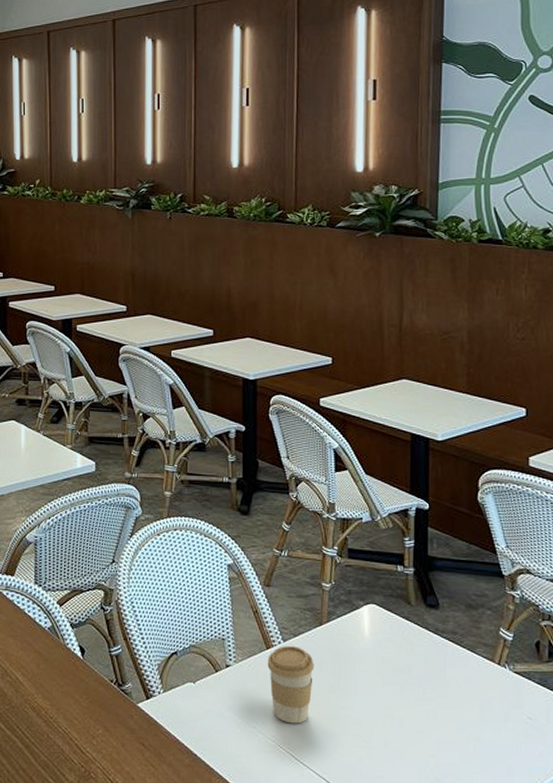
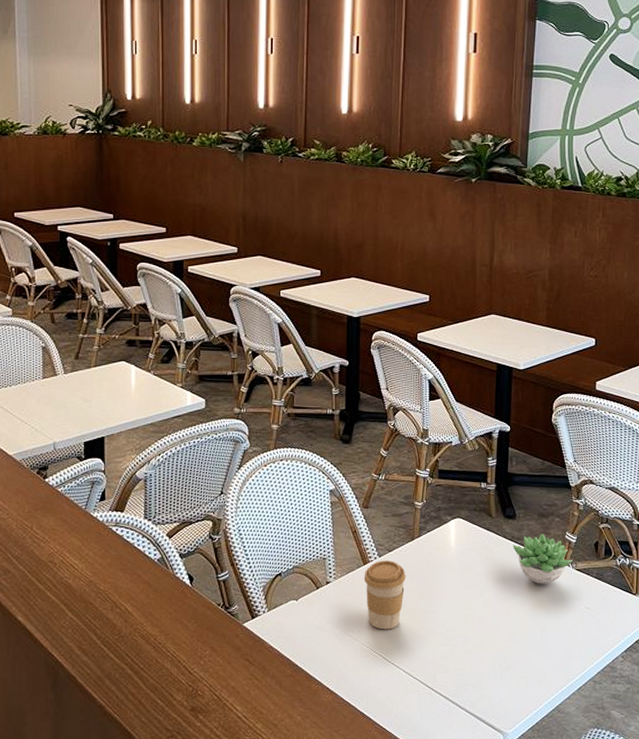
succulent plant: none [436,628,510,687] -> present [512,534,573,584]

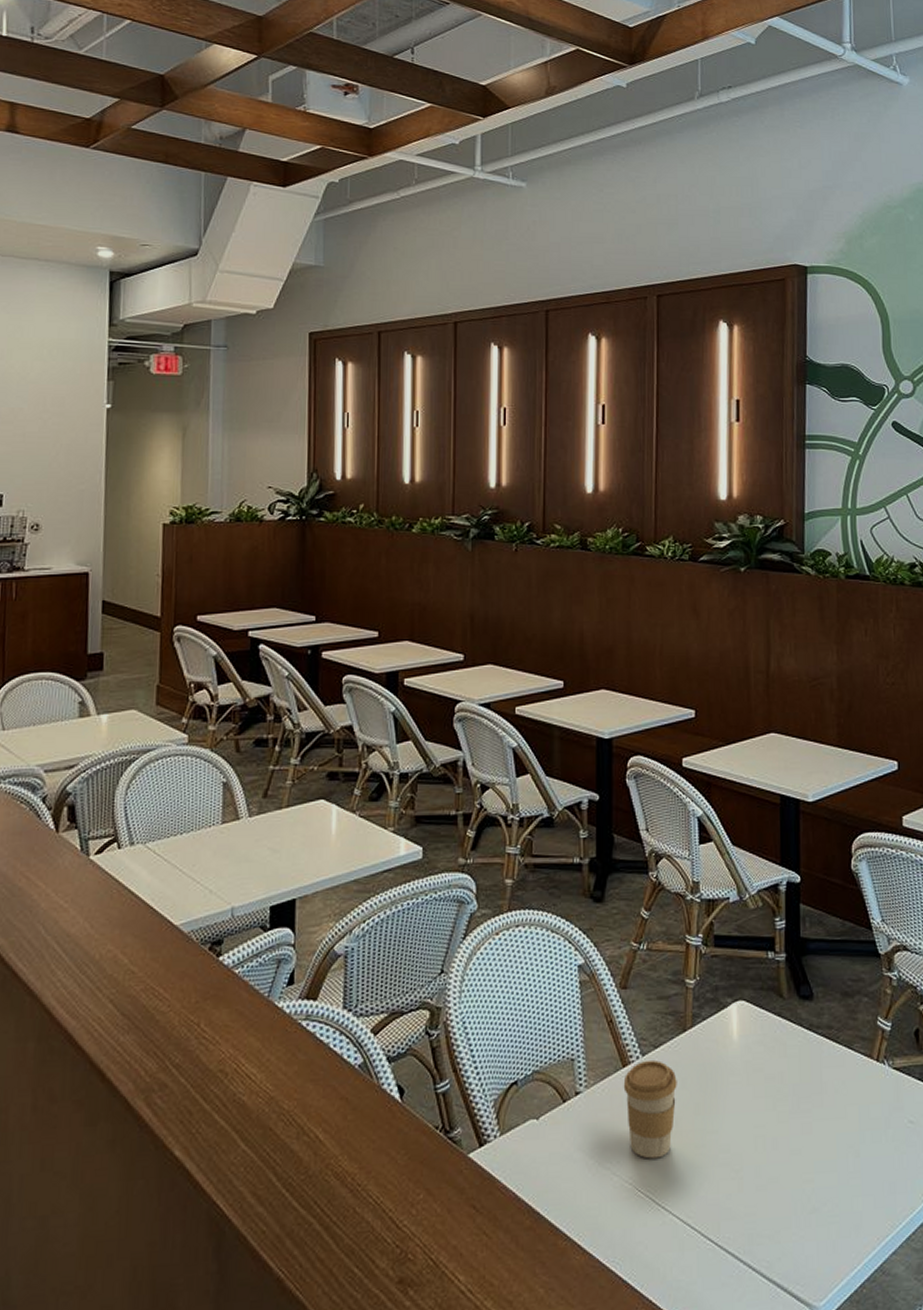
succulent plant: present [512,534,573,584] -> none [811,1019,889,1090]

